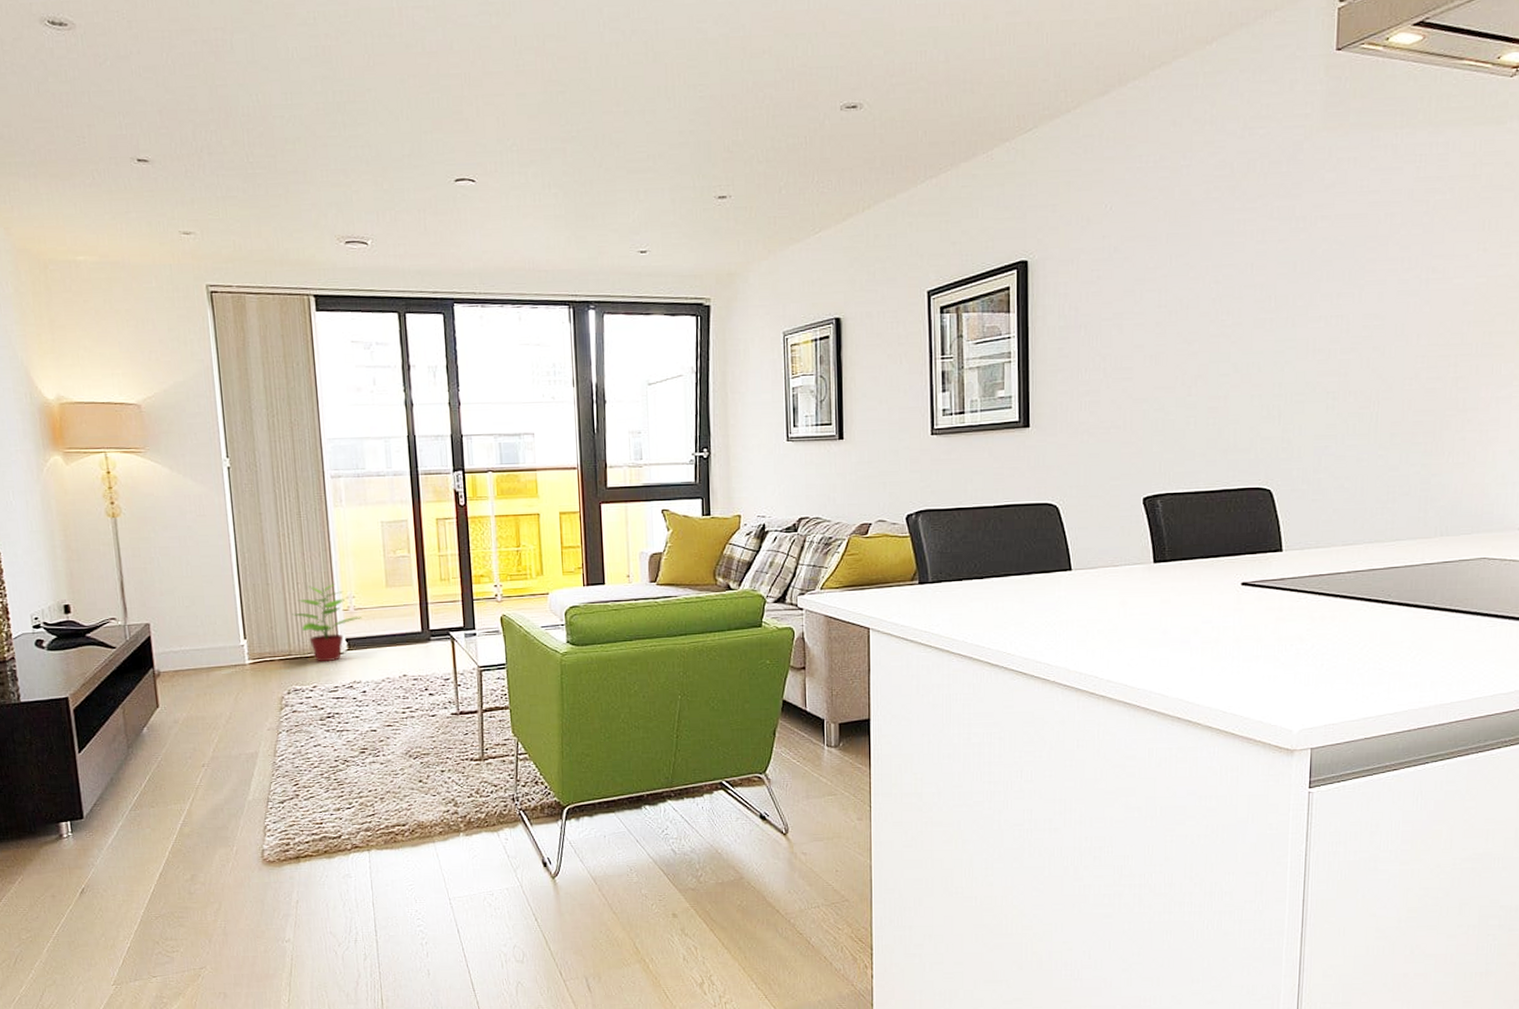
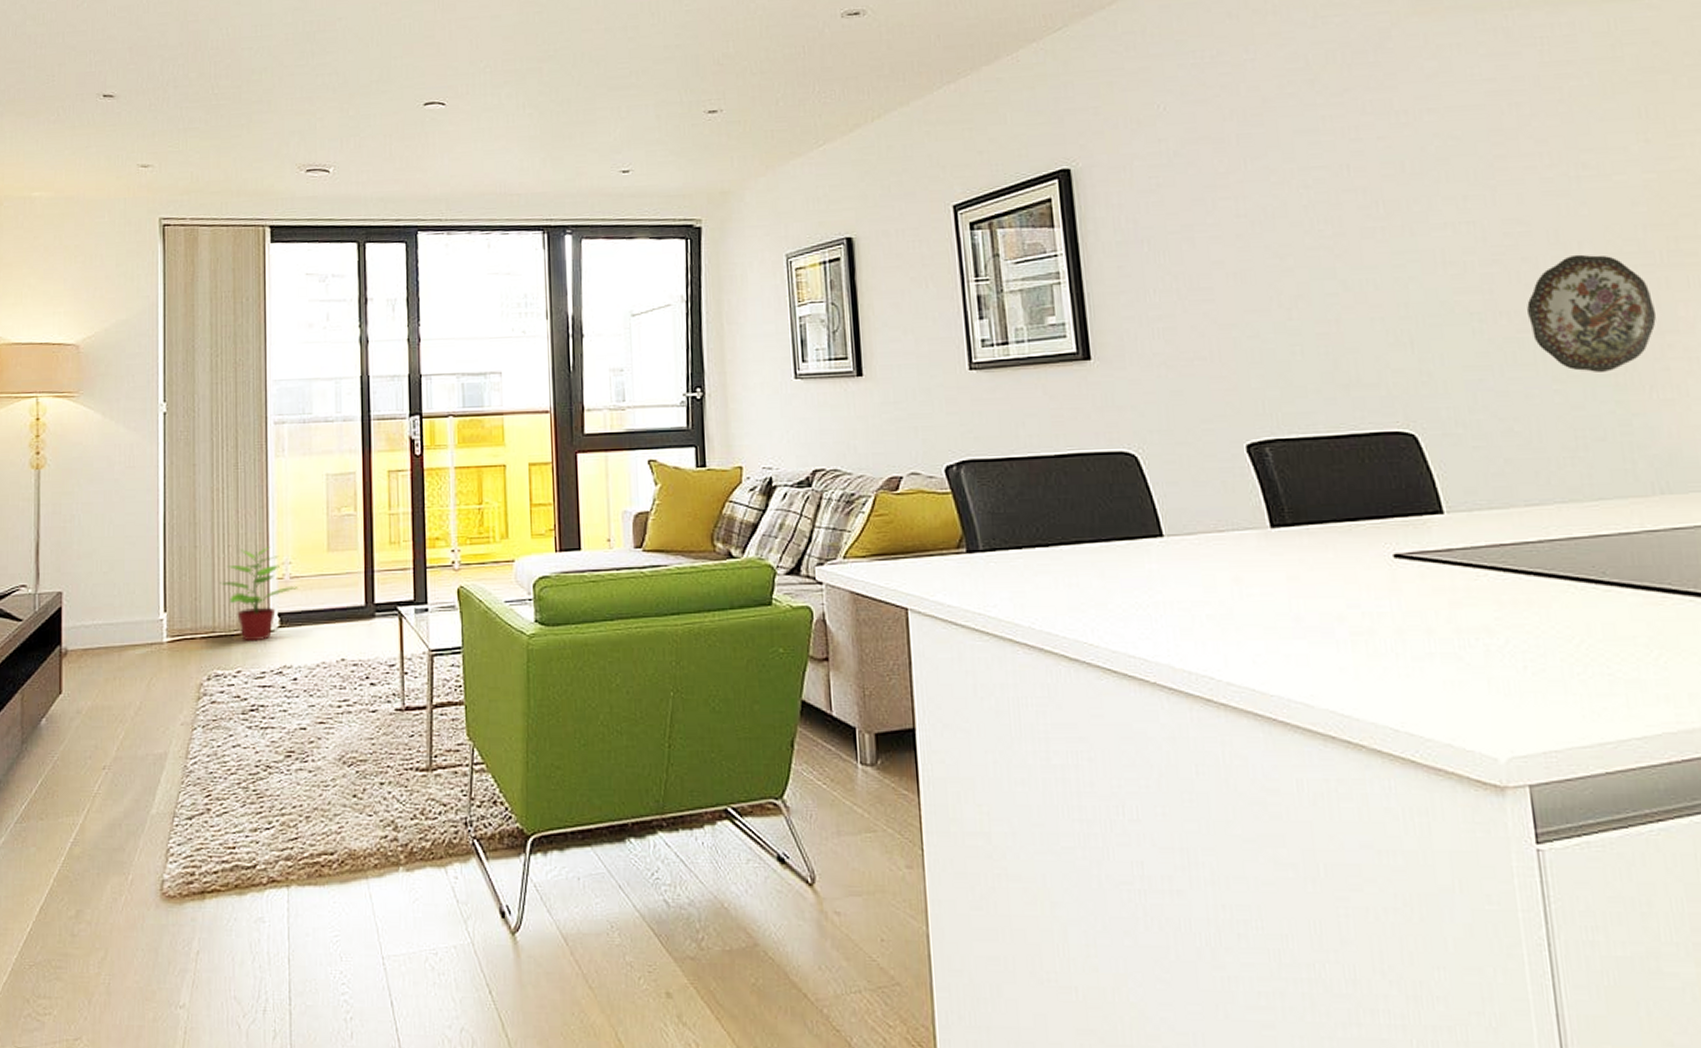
decorative plate: none [1370,345,1464,441] -> present [1527,254,1657,372]

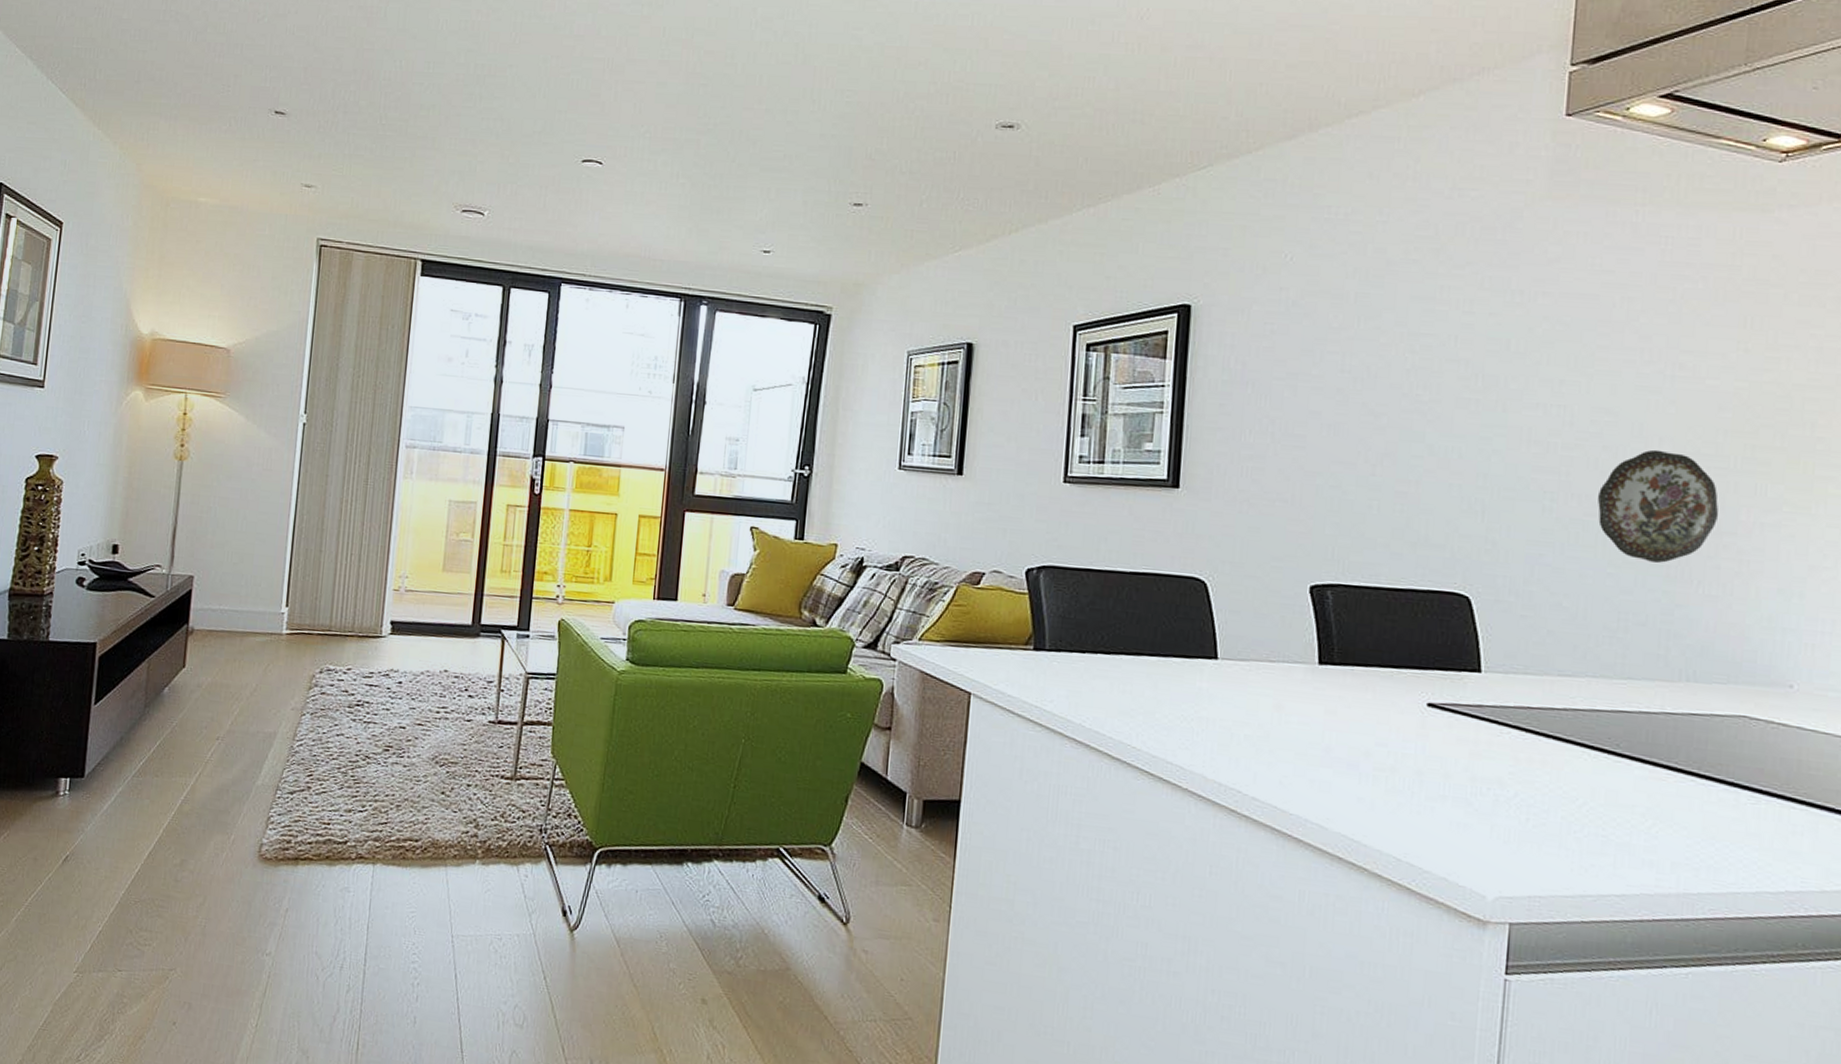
potted plant: present [220,544,298,642] -> none [340,556,412,644]

